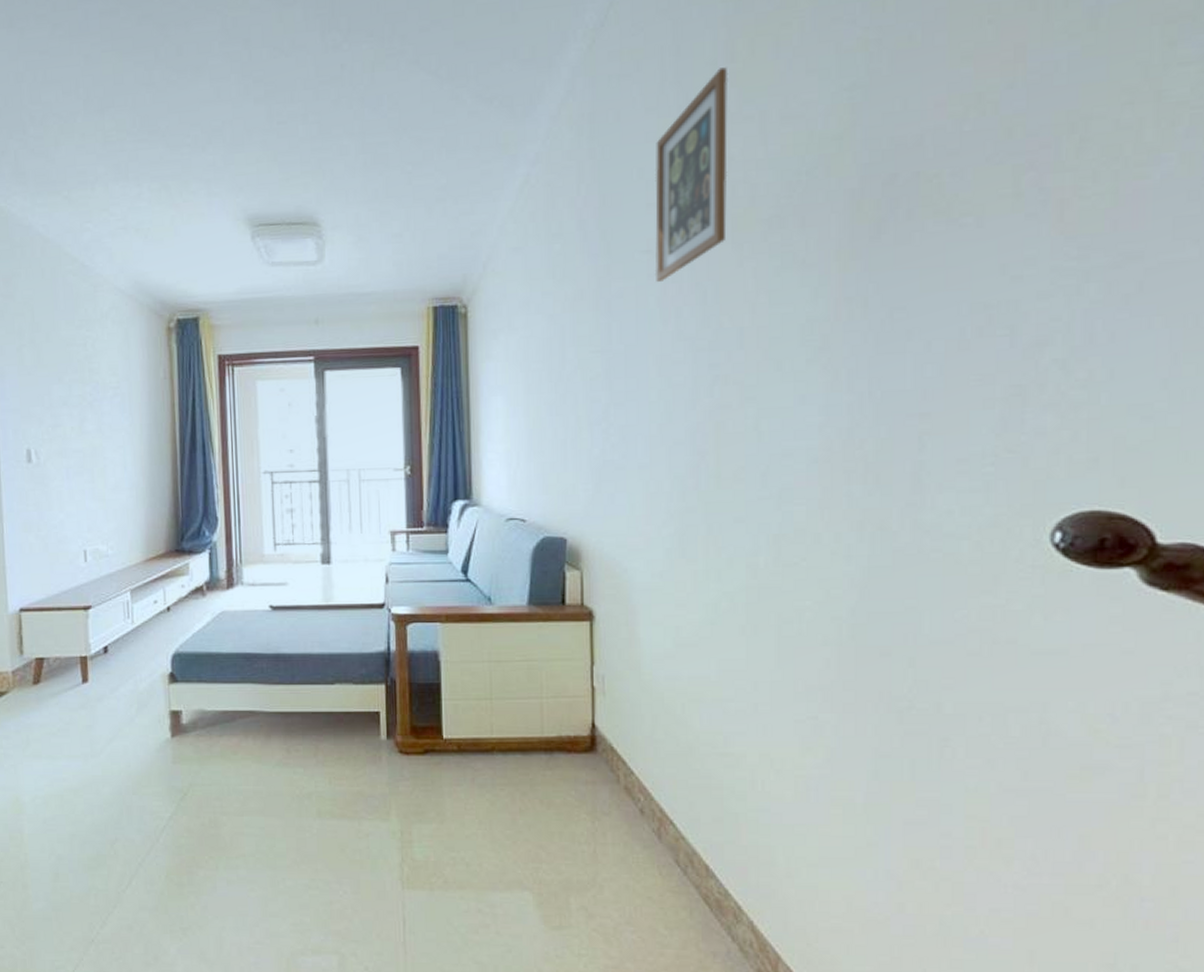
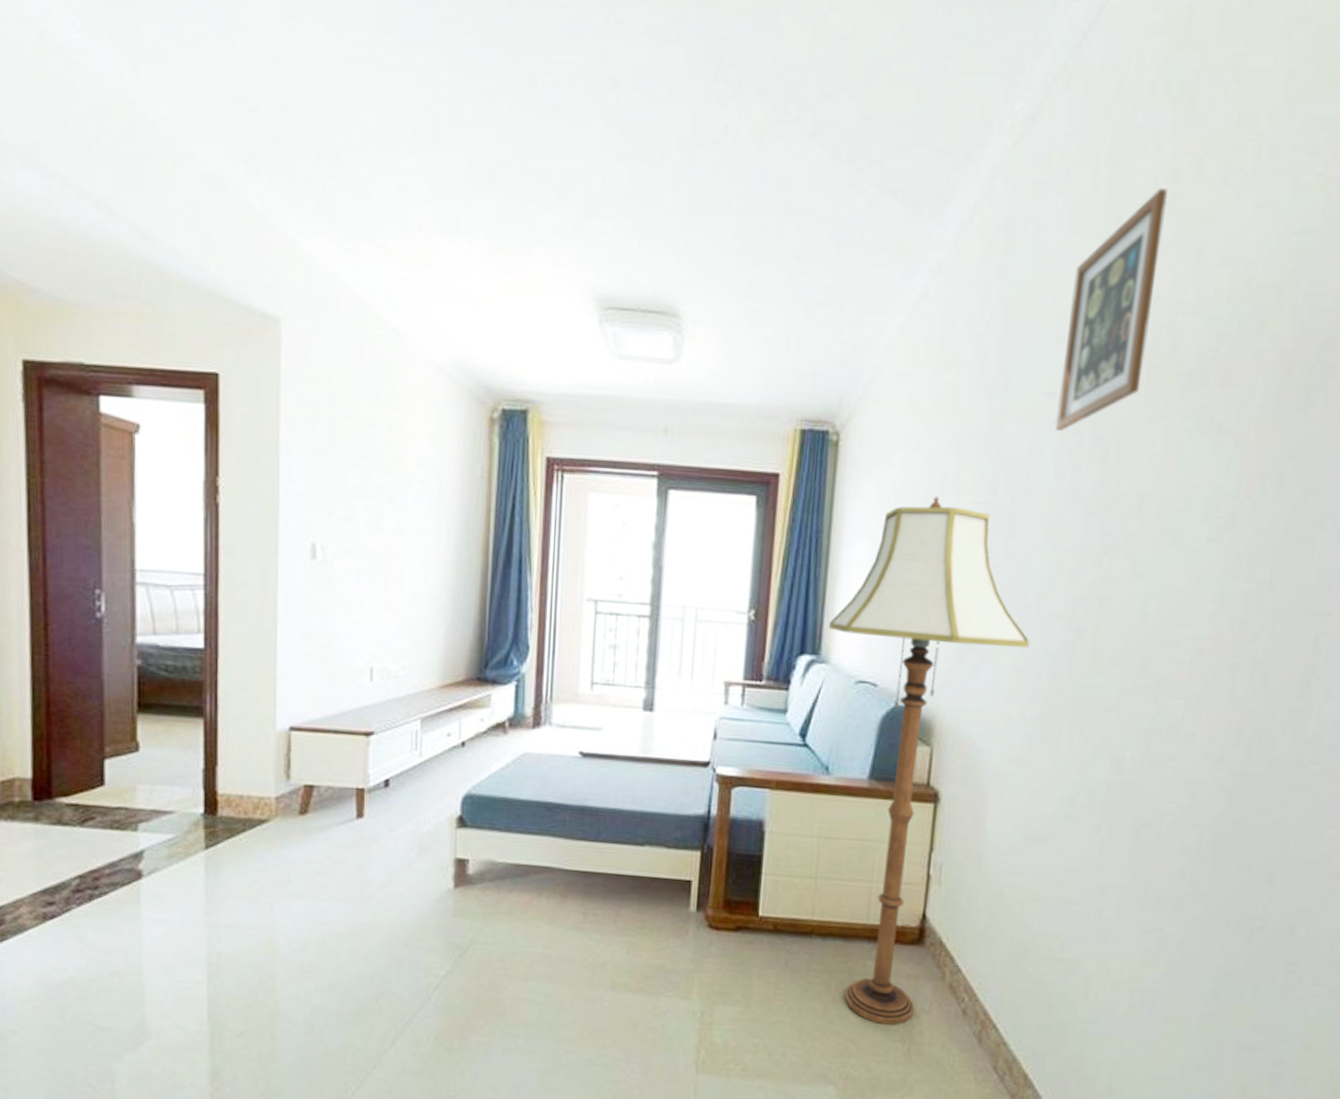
floor lamp: none [477,349,658,829] -> present [829,495,1030,1026]

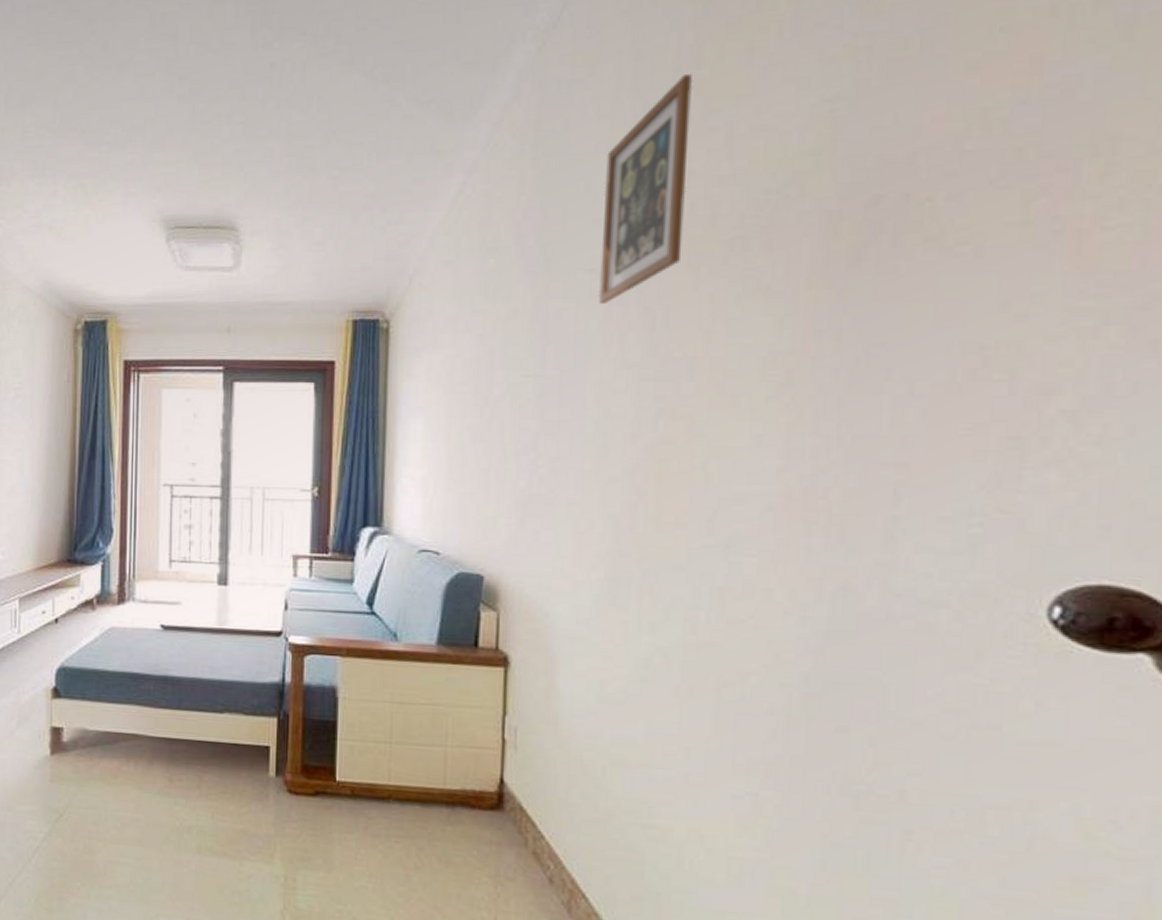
floor lamp: present [829,495,1030,1026] -> none [390,372,590,893]

